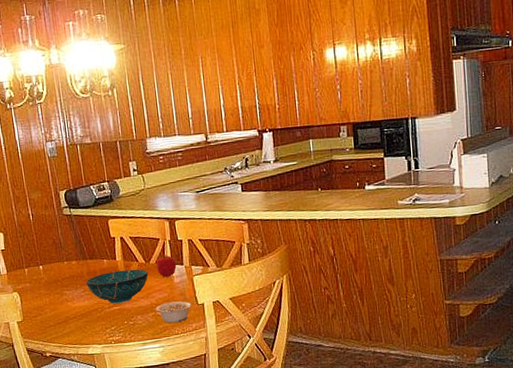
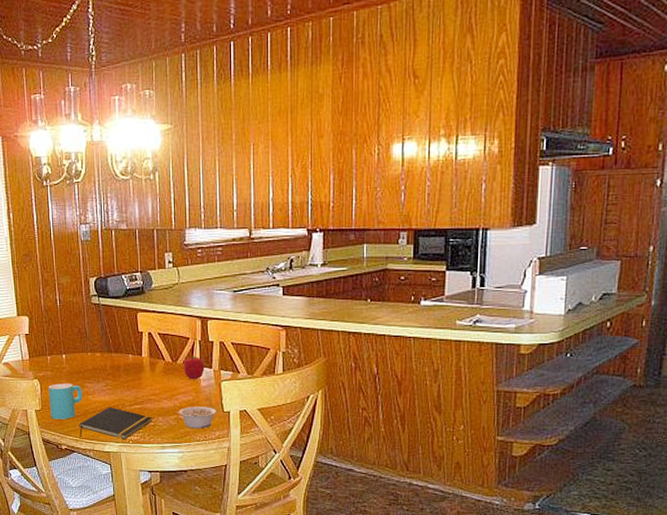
cup: none [28,293,63,329] -> present [48,383,82,419]
notepad: none [61,310,131,344] -> present [79,406,152,439]
decorative bowl: present [85,269,149,304] -> none [108,367,175,402]

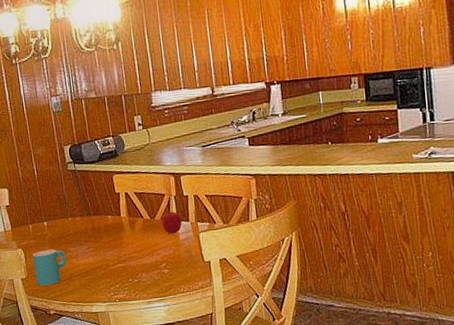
notepad: present [79,406,152,439] -> none [65,267,136,302]
legume: present [179,406,216,429] -> none [161,258,197,282]

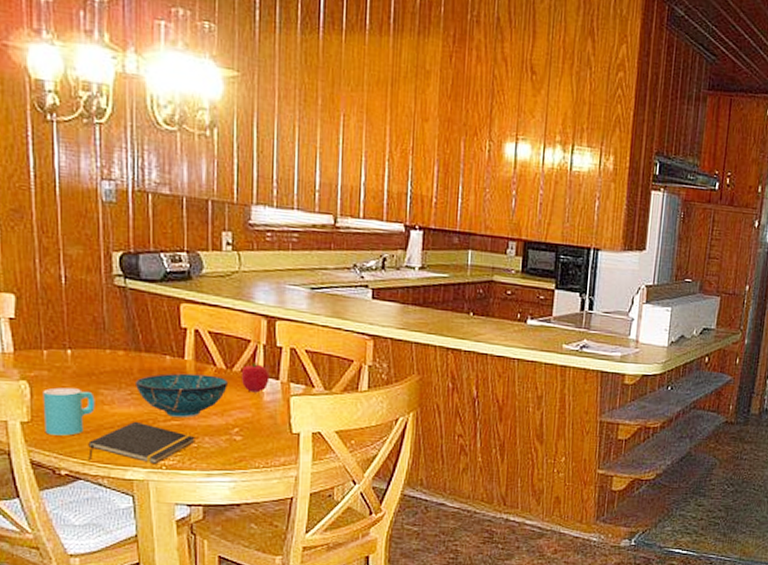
notepad: none [65,267,136,302] -> present [88,421,195,464]
decorative bowl: none [90,225,154,261] -> present [134,373,229,418]

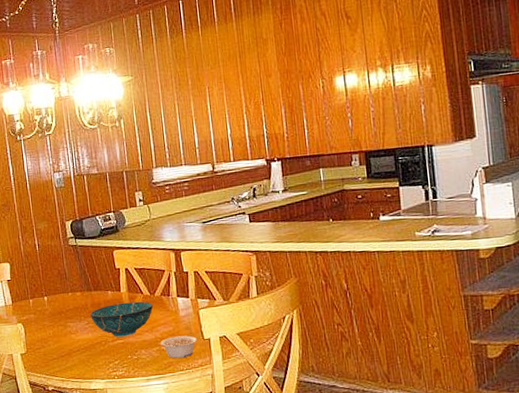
cup: present [43,387,95,436] -> none [32,324,66,361]
notepad: present [88,421,195,464] -> none [64,343,135,378]
legume: none [233,425,282,454] -> present [161,335,197,359]
fruit: present [241,362,270,393] -> none [161,287,182,311]

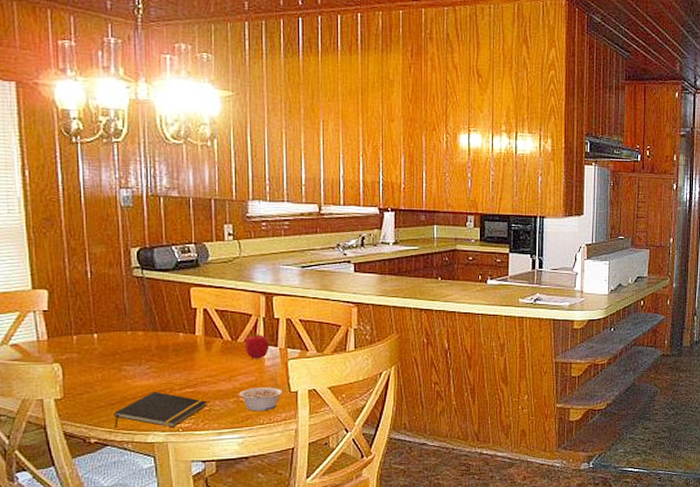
notepad: none [64,343,135,378] -> present [114,391,207,429]
decorative bowl: present [89,301,154,337] -> none [153,347,235,385]
fruit: none [161,287,182,311] -> present [244,333,270,359]

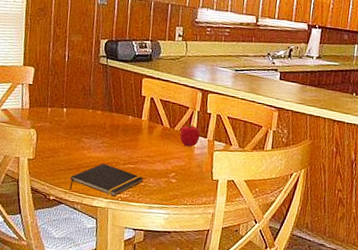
legume: present [240,387,282,412] -> none [170,171,206,194]

